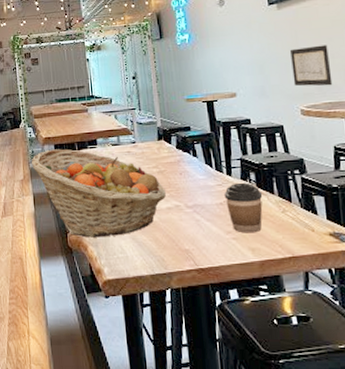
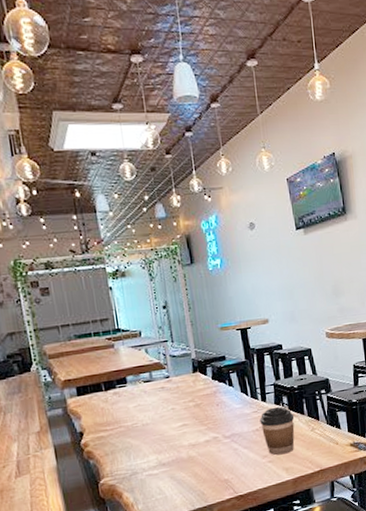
fruit basket: present [31,149,166,238] -> none [48,391,204,485]
wall art: present [290,44,333,87] -> none [316,269,352,310]

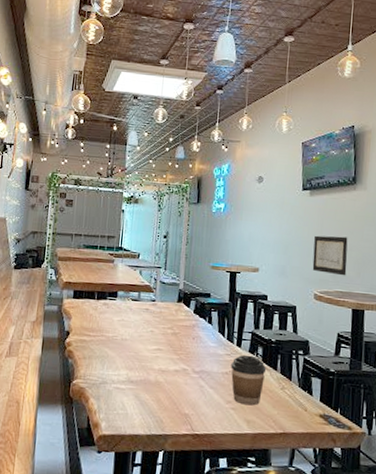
wall art: none [316,269,352,310] -> present [312,235,348,276]

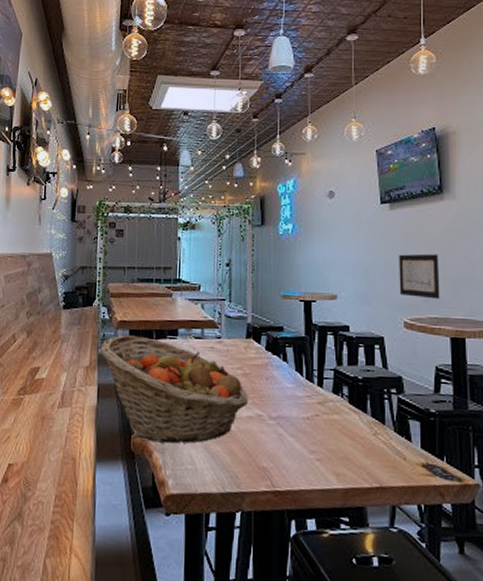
fruit basket: none [46,295,176,392] -> present [100,335,248,444]
coffee cup: present [231,354,267,406] -> none [312,396,355,456]

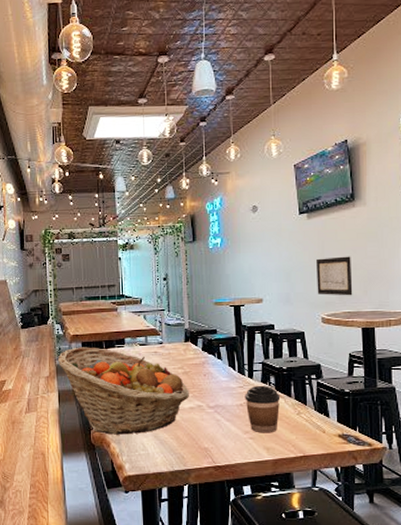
coffee cup: none [312,396,355,456] -> present [245,385,281,433]

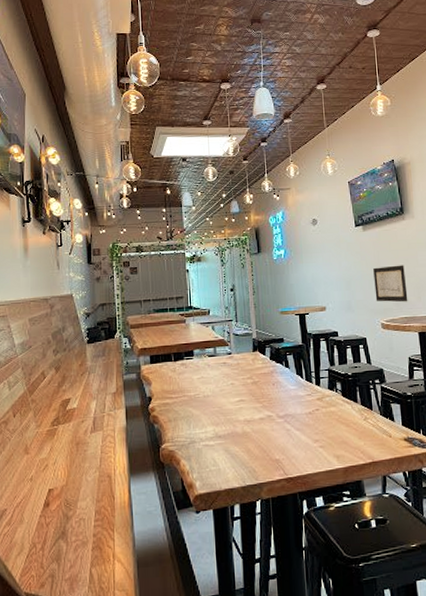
fruit basket: present [57,347,189,435] -> none [125,360,259,451]
coffee cup: present [245,385,281,433] -> none [313,392,348,441]

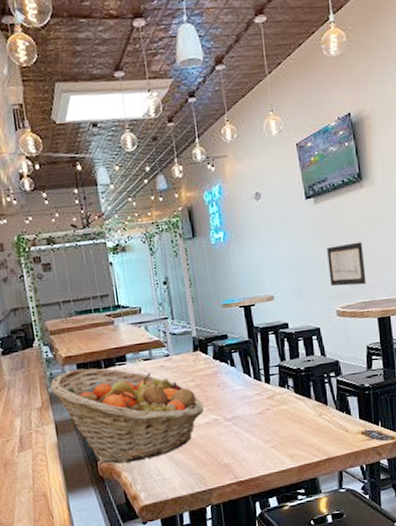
fruit basket: none [125,360,259,451] -> present [49,368,204,464]

